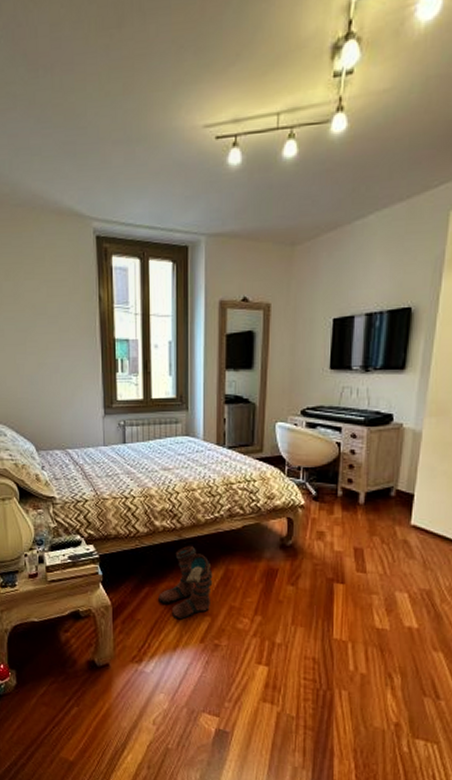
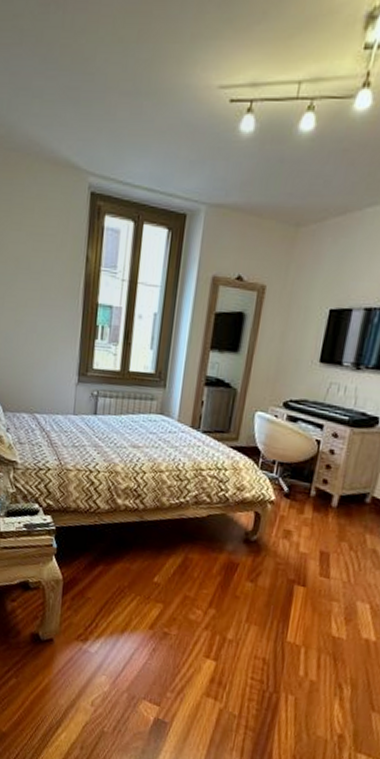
boots: present [158,545,213,620] -> none [111,528,171,603]

